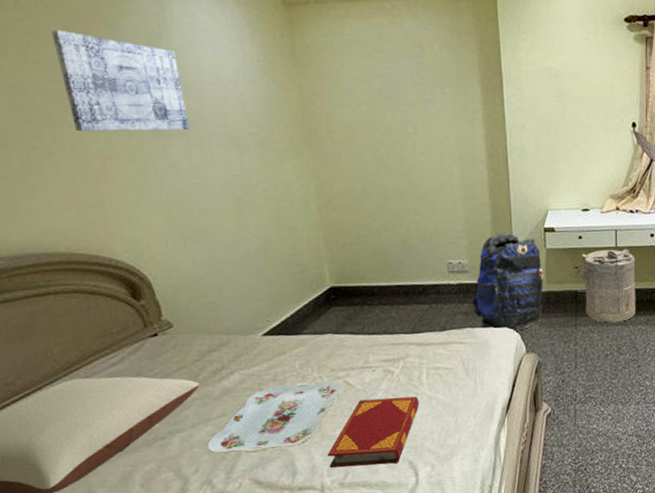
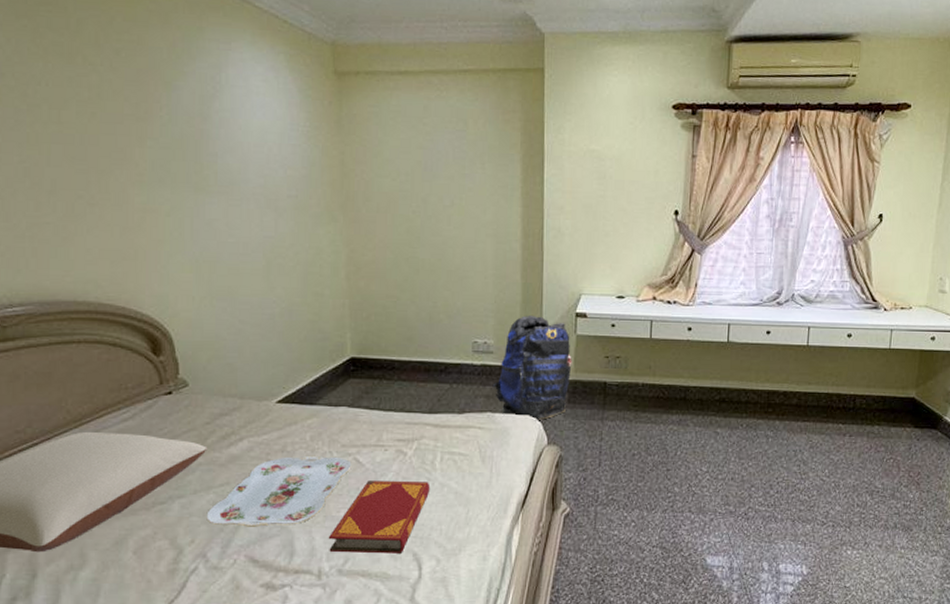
wall art: present [51,29,190,132] -> none [112,86,231,190]
laundry hamper: present [579,248,636,323] -> none [610,340,670,419]

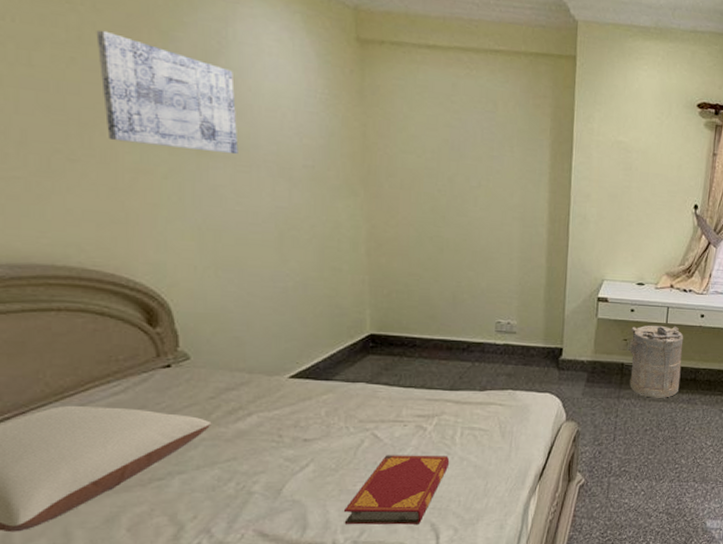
wall art: none [112,86,231,190] -> present [96,29,239,155]
serving tray: present [206,455,352,527] -> none [211,430,369,502]
backpack: present [492,316,572,421] -> none [514,298,593,399]
laundry hamper: none [610,340,670,419] -> present [627,325,684,398]

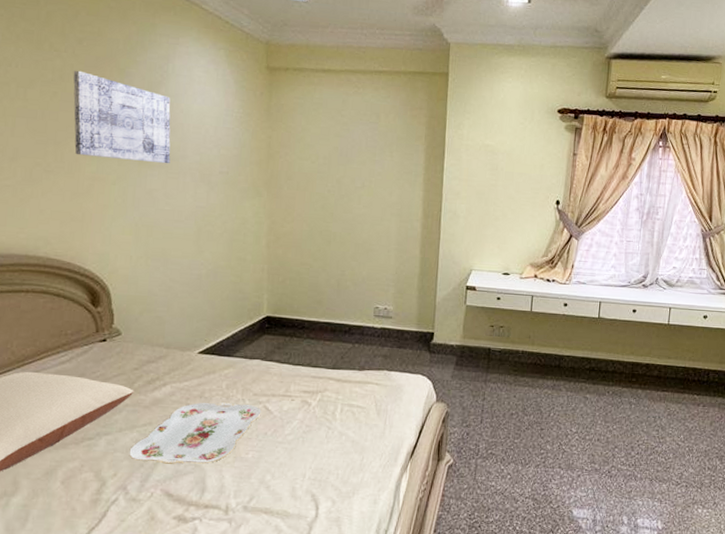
serving tray: none [211,430,369,502] -> present [129,401,262,464]
hardback book: present [344,455,450,525] -> none [236,427,330,494]
laundry hamper: present [627,325,684,398] -> none [494,312,548,383]

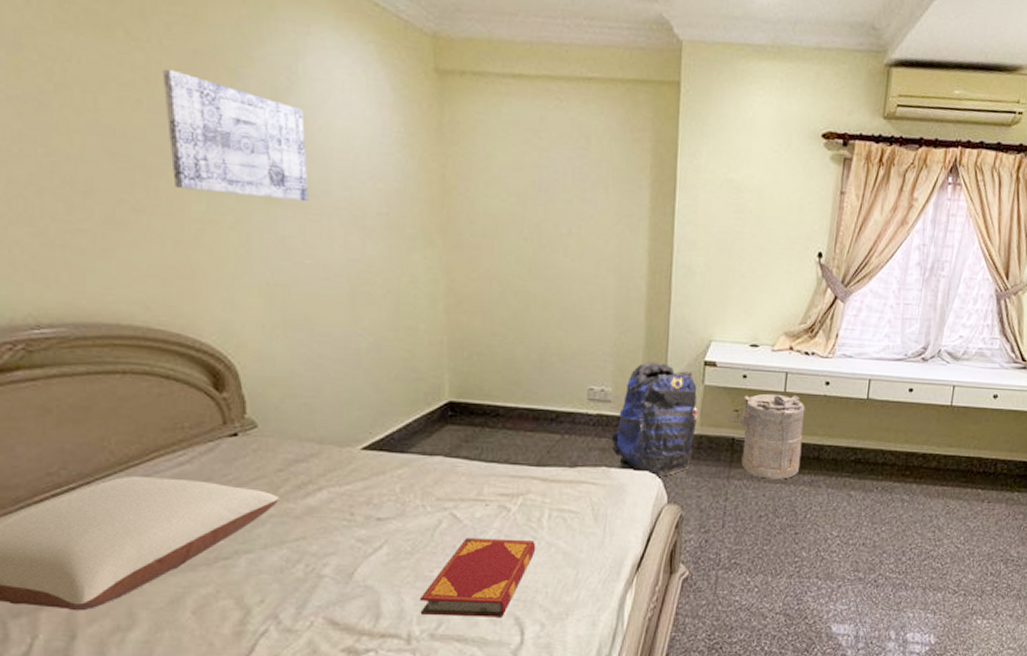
serving tray: present [129,401,262,464] -> none [279,509,448,586]
hardback book: none [236,427,330,494] -> present [420,538,536,617]
backpack: none [390,286,462,380] -> present [608,362,698,478]
laundry hamper: none [494,312,548,383] -> present [739,393,805,479]

